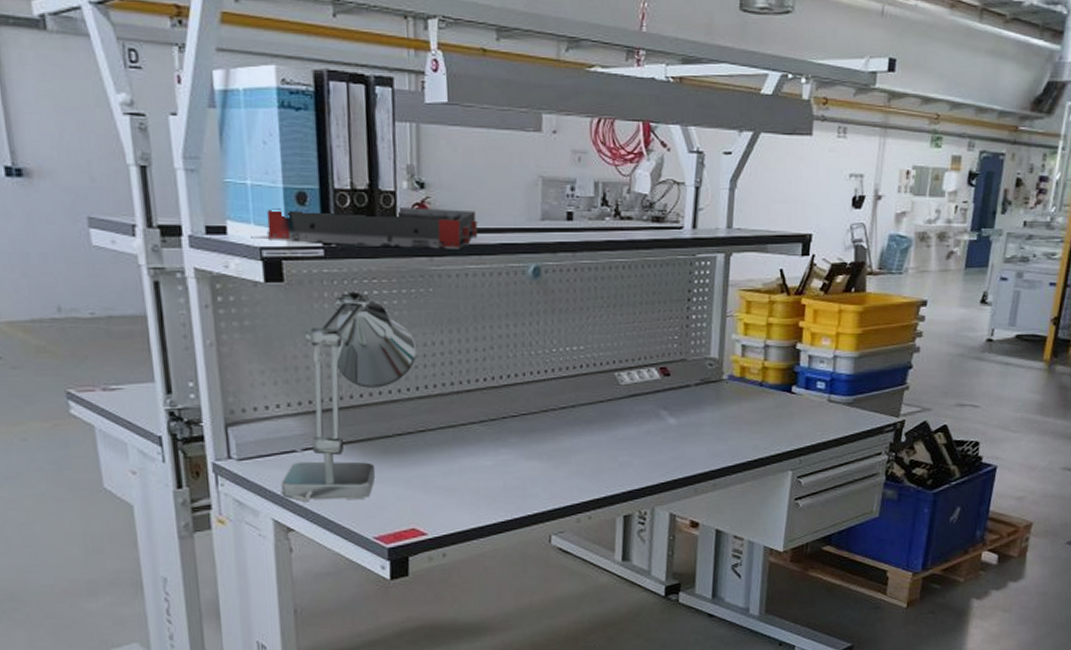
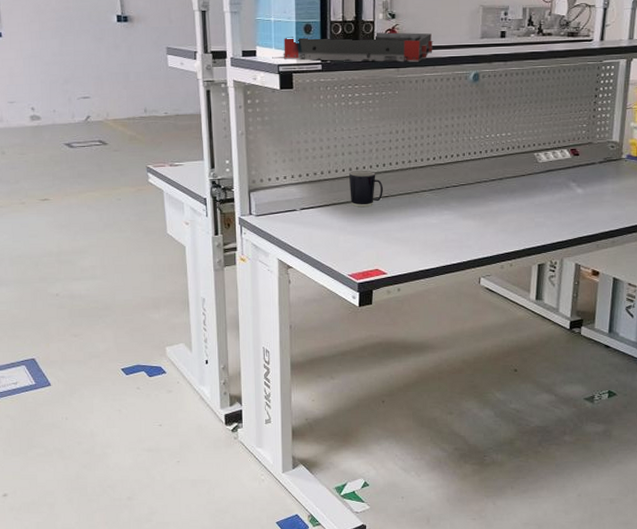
desk lamp: present [280,291,416,502] -> none [284,94,384,247]
mug: none [368,395,418,446] -> present [348,170,383,208]

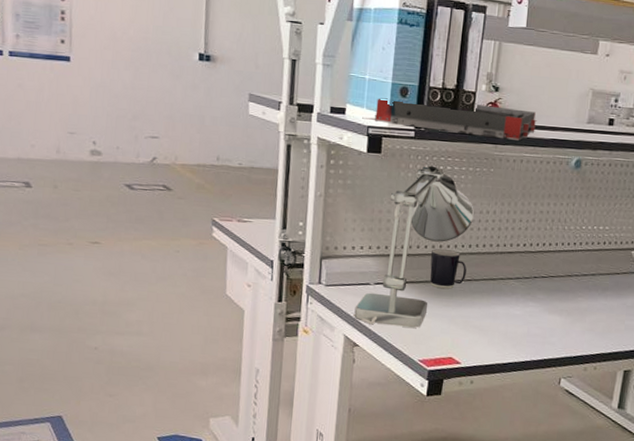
desk lamp: none [284,94,384,247] -> present [353,165,474,328]

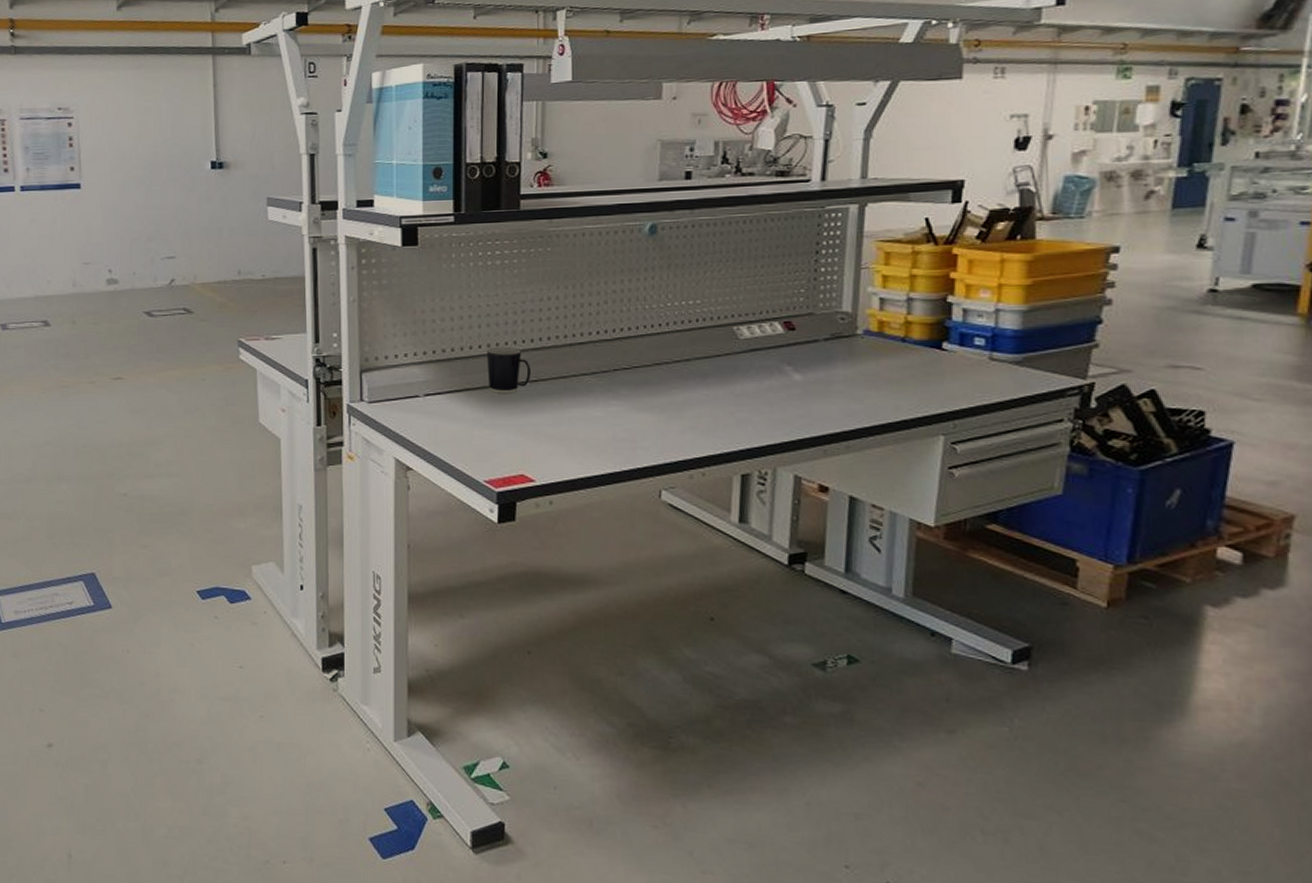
desk lamp: present [353,165,474,328] -> none [403,252,533,444]
tool organizer: present [362,98,536,141] -> none [393,175,596,212]

